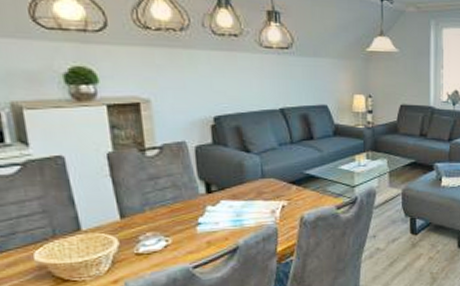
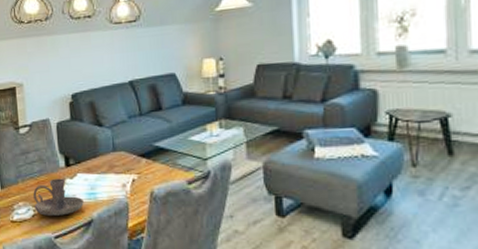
candle holder: none [165,205,228,246] -> present [33,178,84,216]

